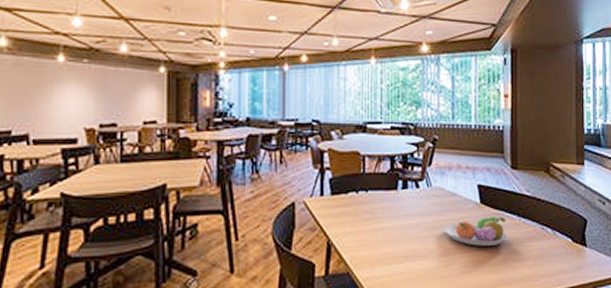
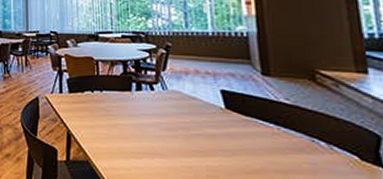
fruit bowl: present [444,216,508,246] -> none [184,122,265,153]

